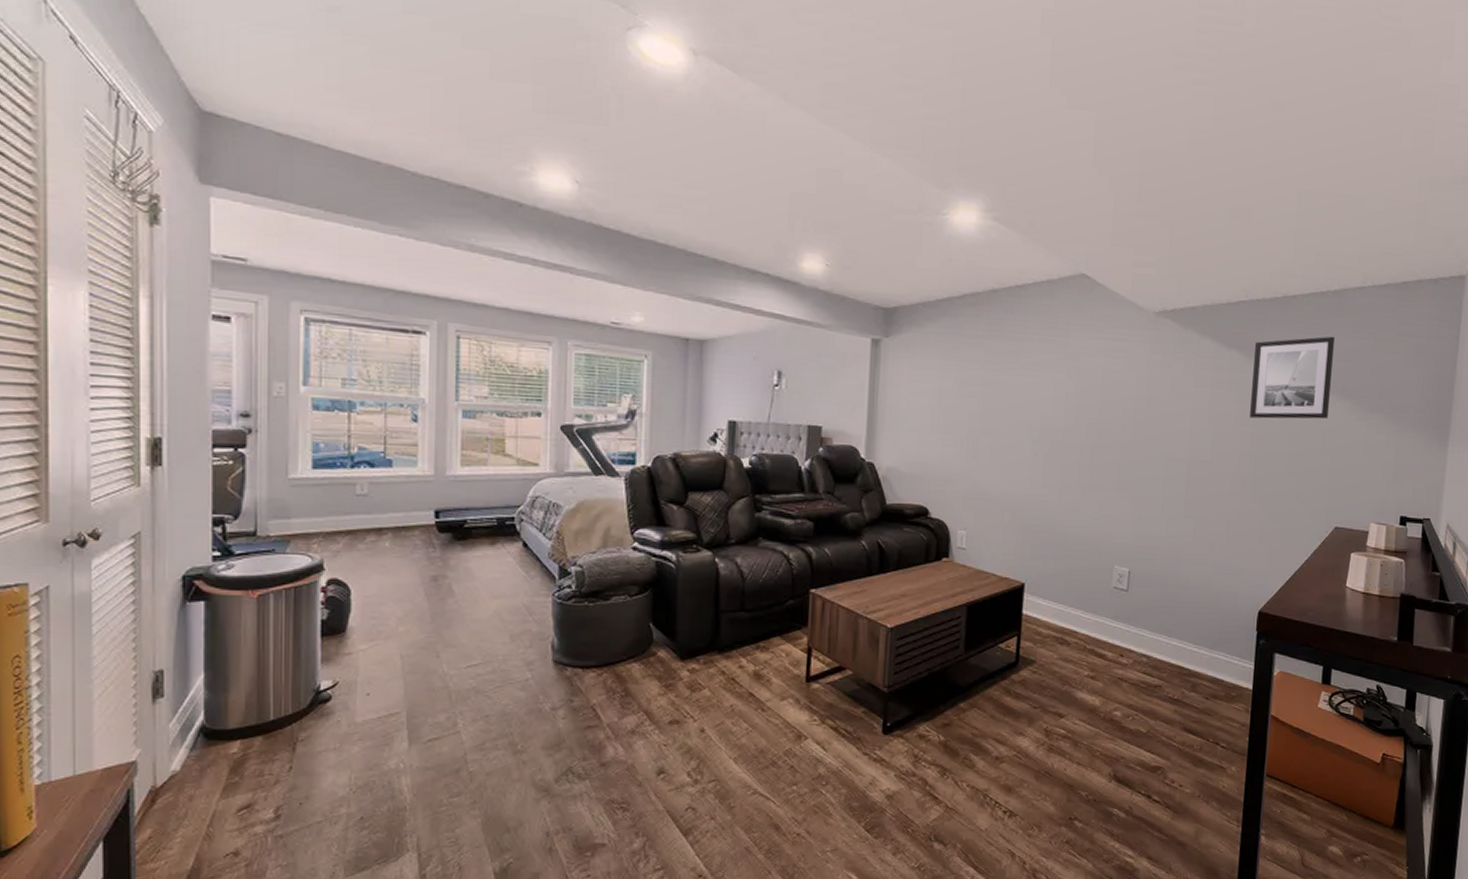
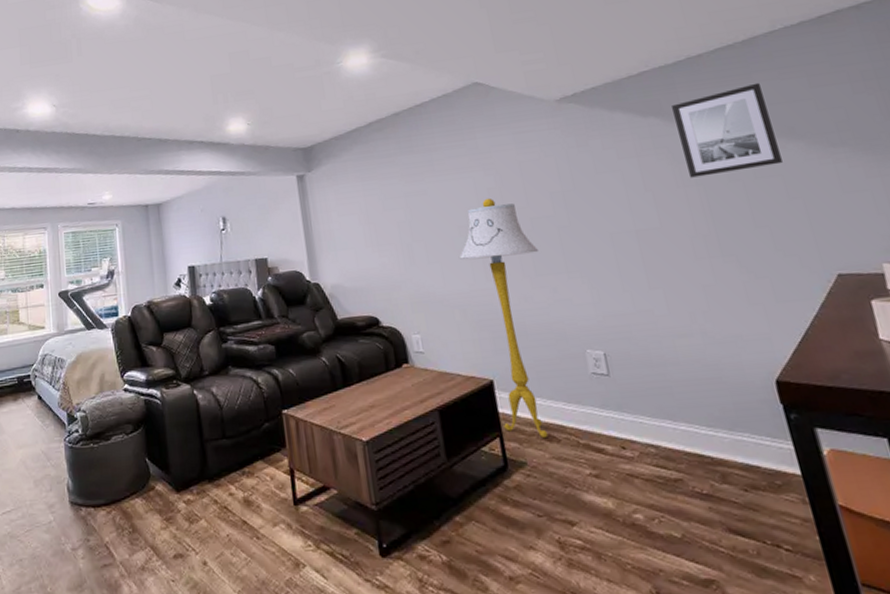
floor lamp: none [1021,402,1098,641] -> present [458,198,549,439]

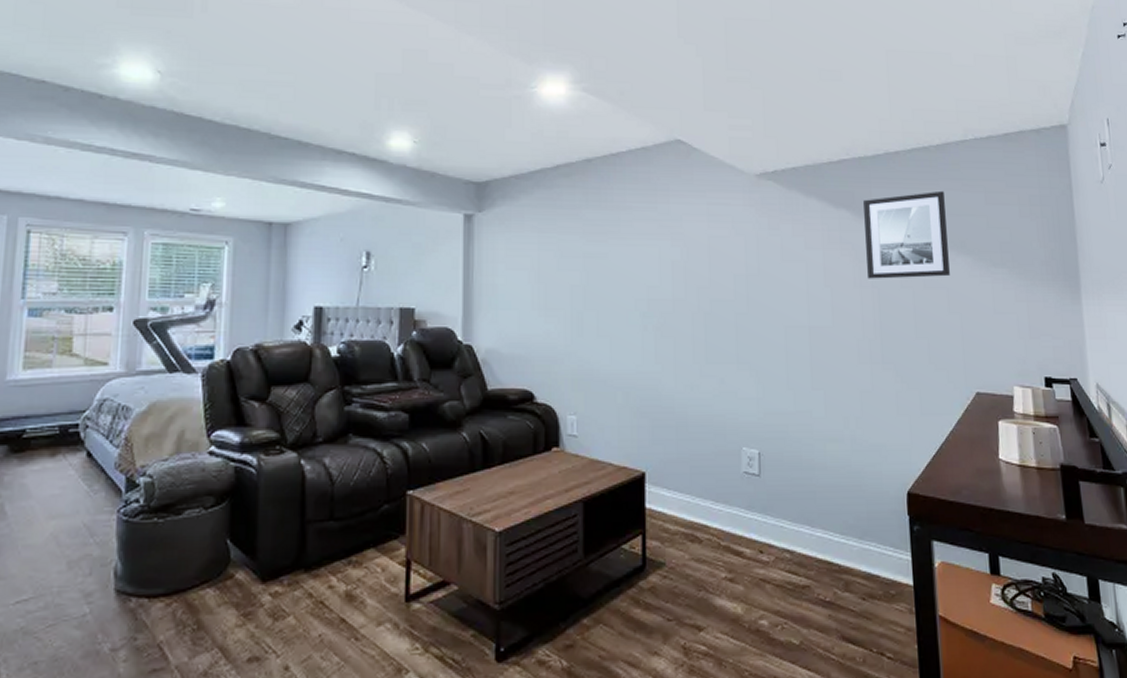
floor lamp: present [458,198,549,439] -> none [630,271,712,539]

